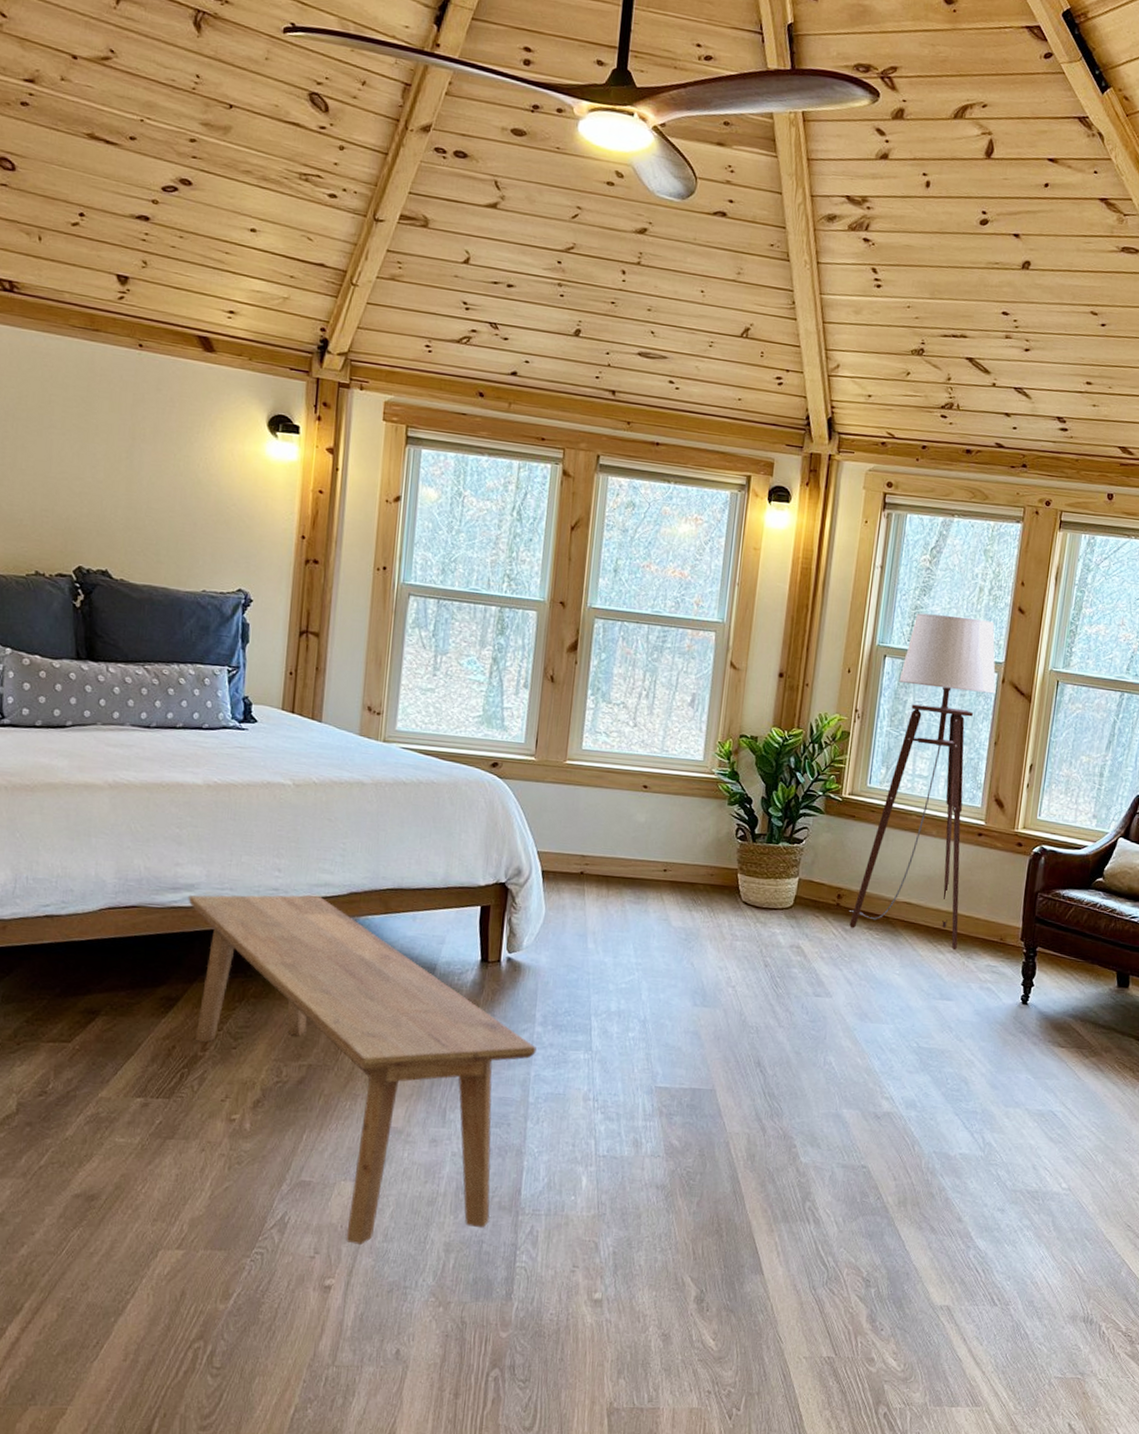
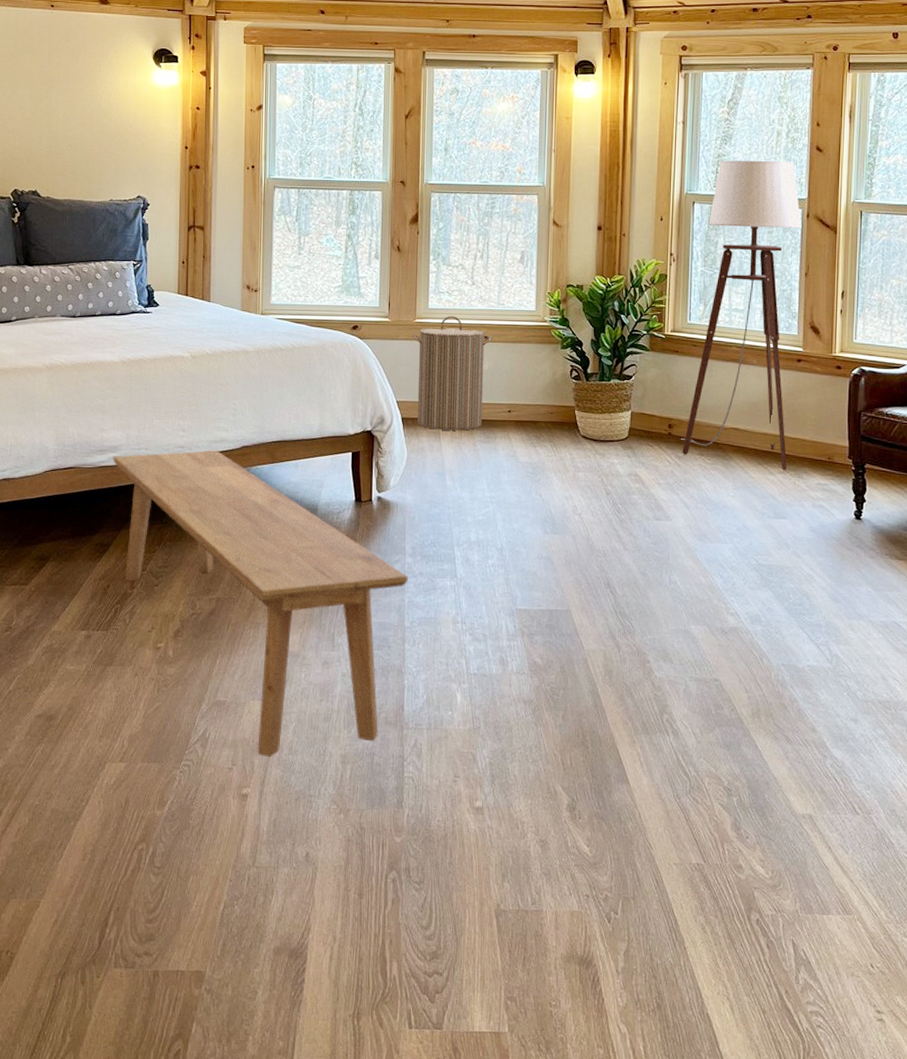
laundry hamper: none [559,759,653,889] -> present [412,316,493,431]

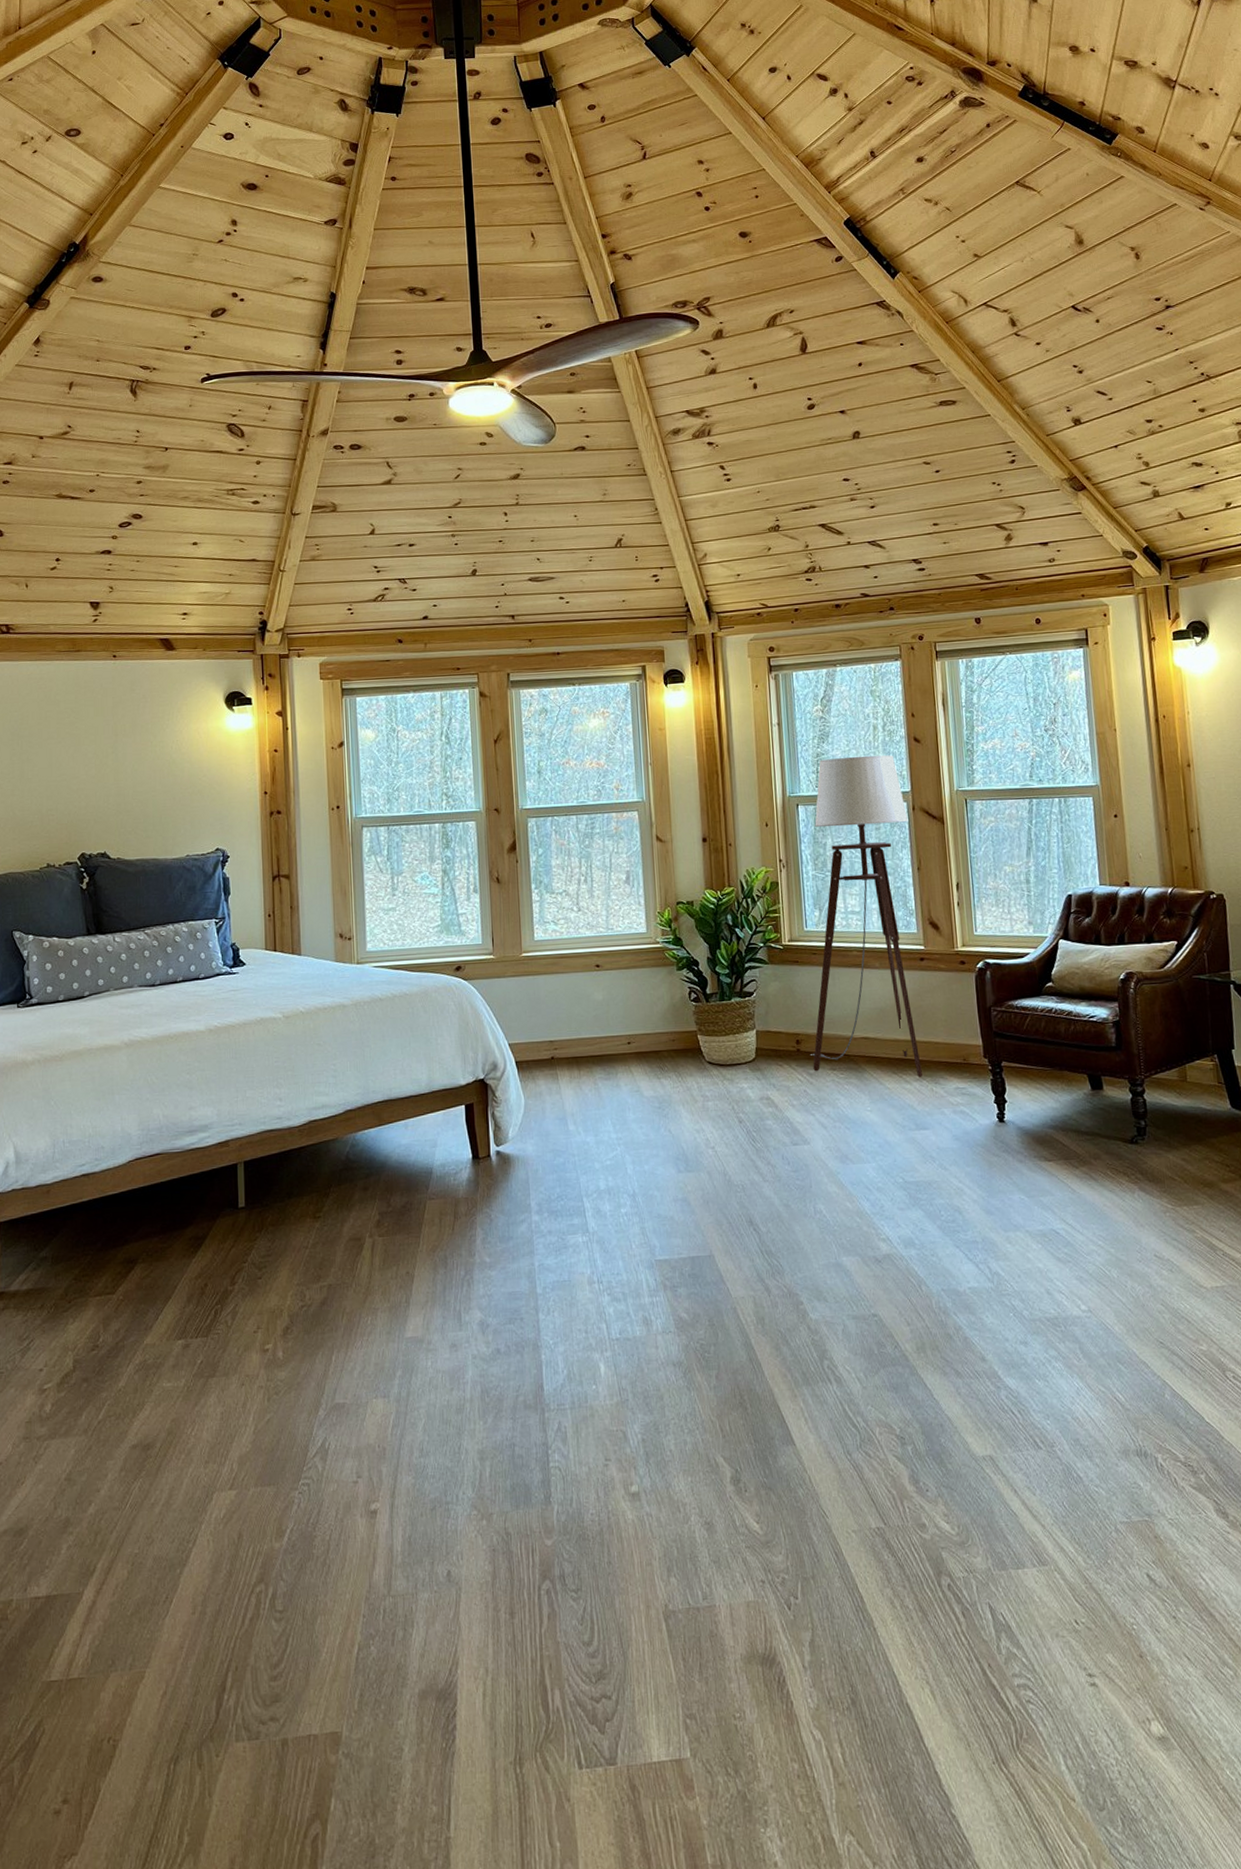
bench: present [113,450,408,758] -> none [203,1118,537,1464]
laundry hamper: present [412,316,493,431] -> none [519,946,605,1071]

